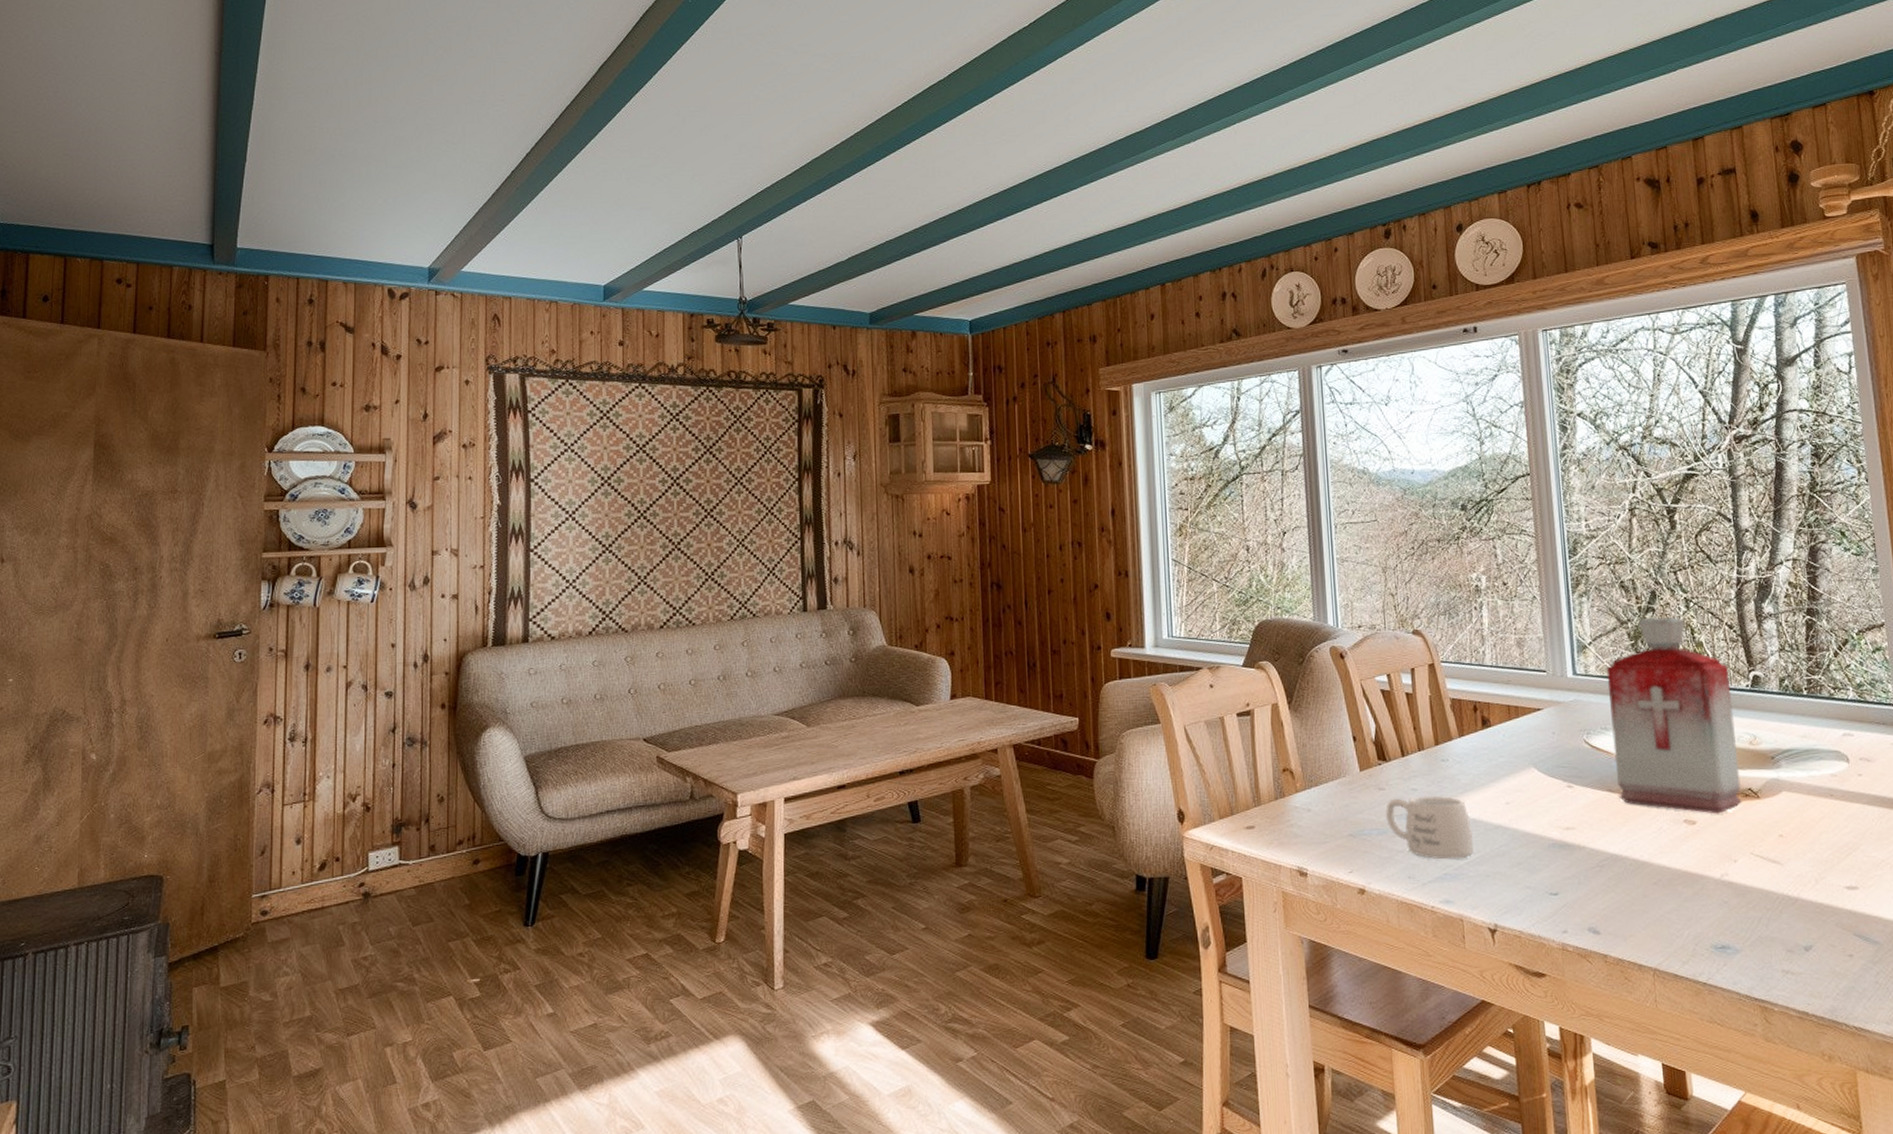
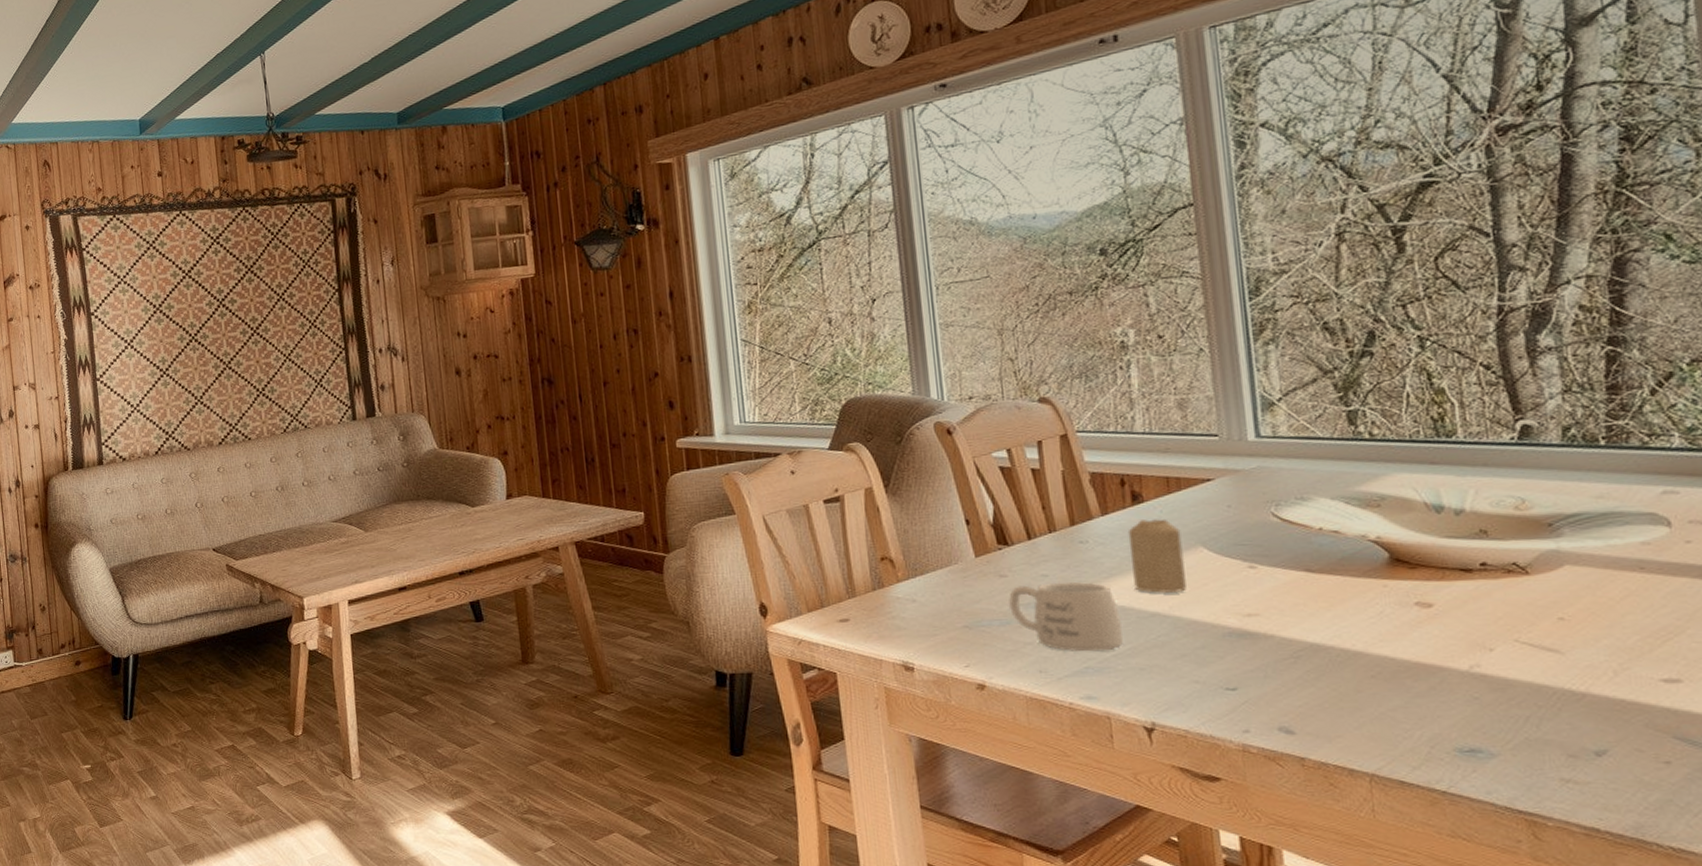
candle: none [1478,742,1522,808] -> present [1127,518,1186,593]
bottle: present [1606,616,1742,814] -> none [1302,360,1503,595]

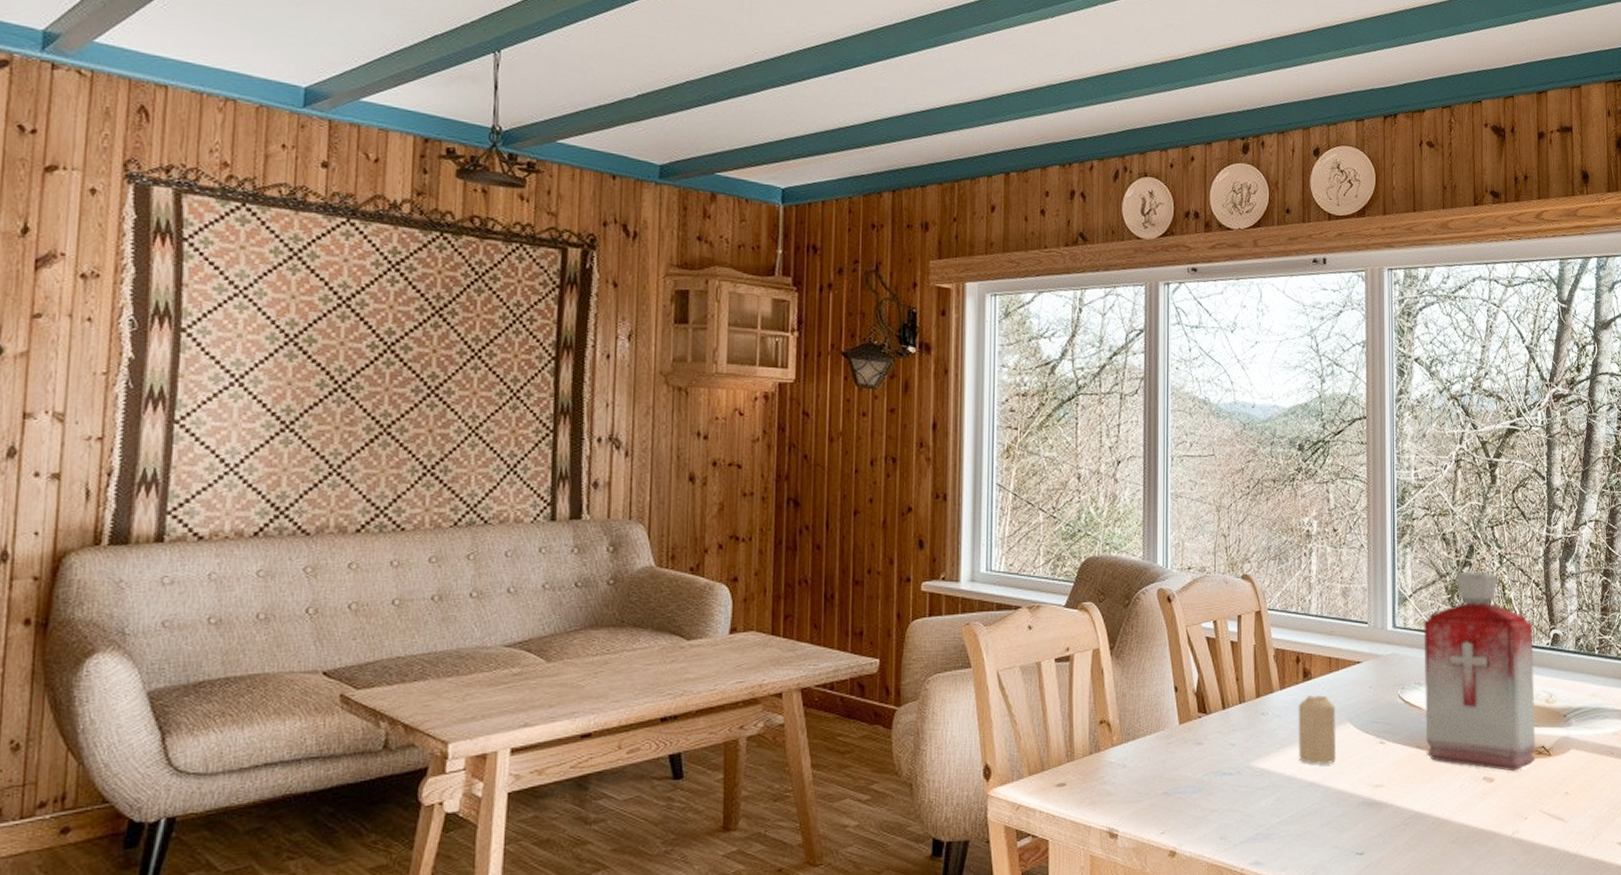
mug: present [1008,582,1123,652] -> none [1201,751,1286,819]
bottle: none [1302,360,1503,595] -> present [1424,571,1536,772]

